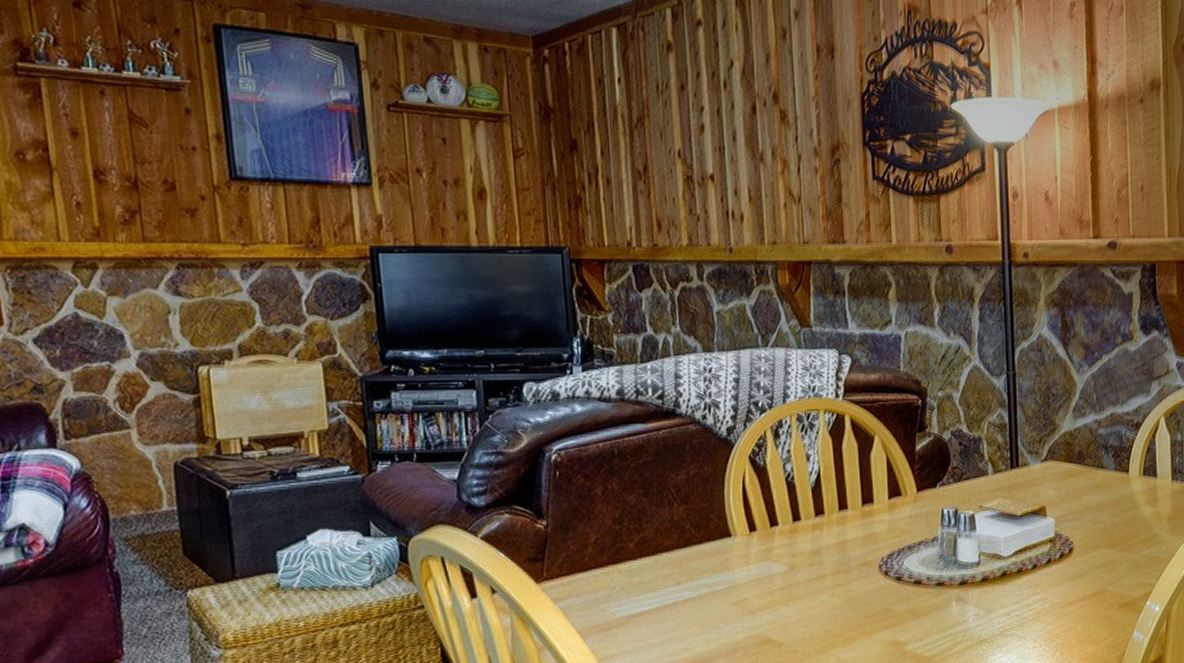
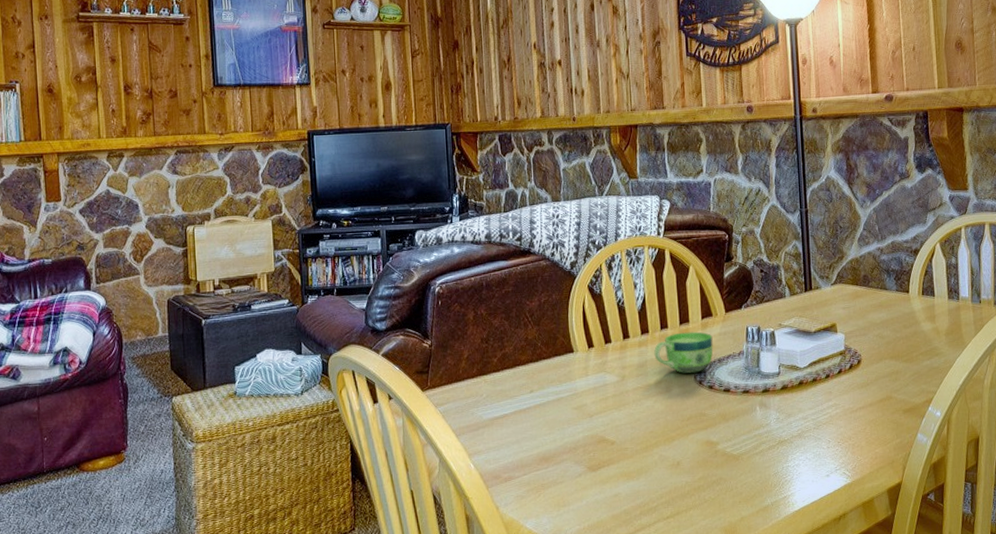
cup: none [831,513,902,563] -> present [654,331,713,373]

